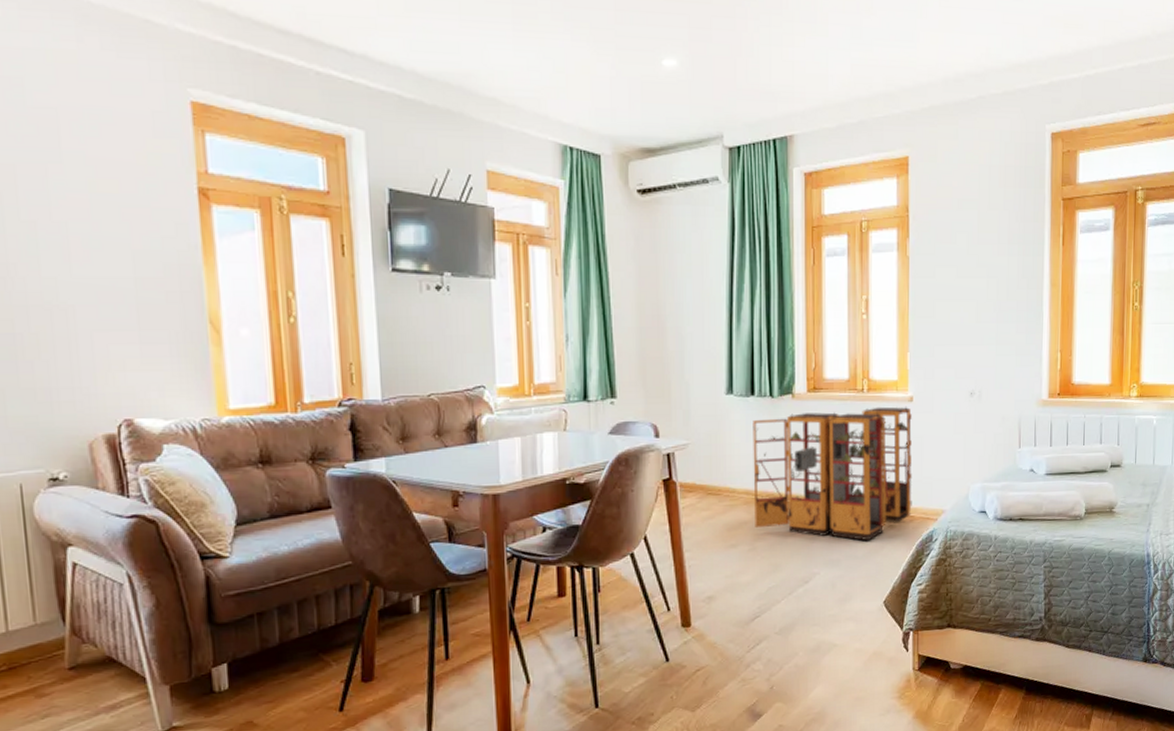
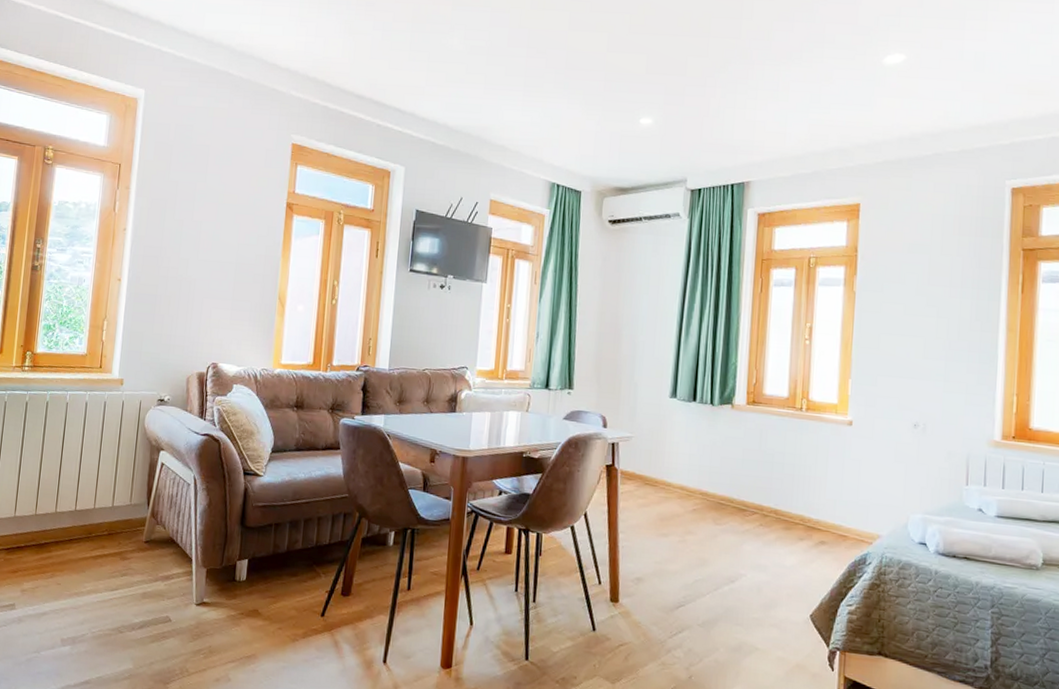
phone booth: present [753,406,912,541] -> none [687,422,850,553]

